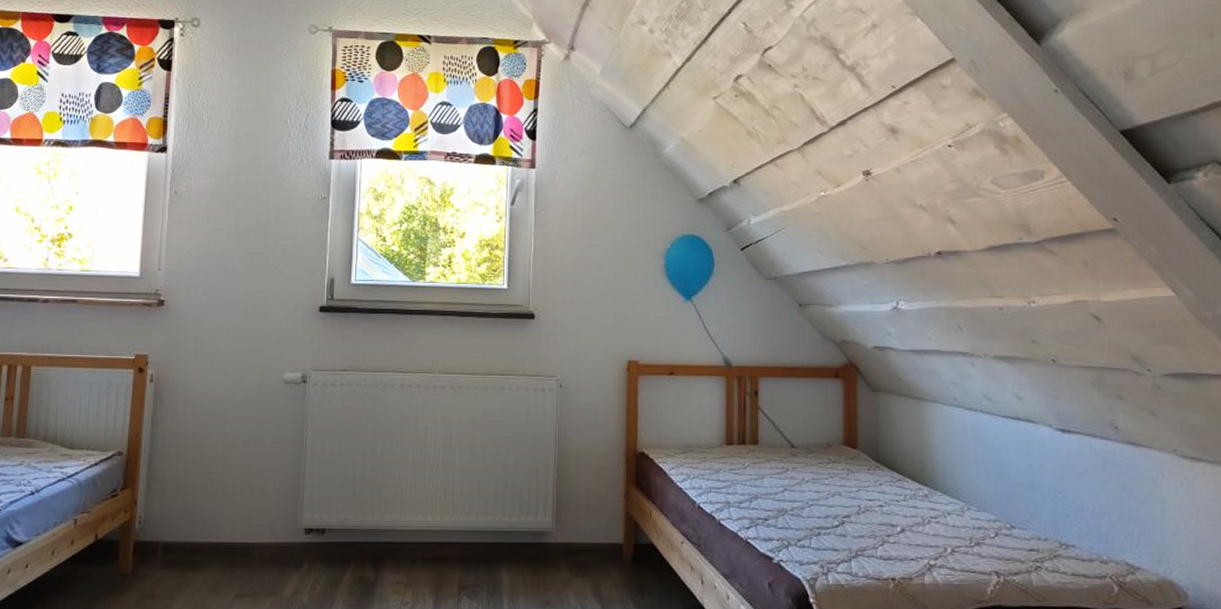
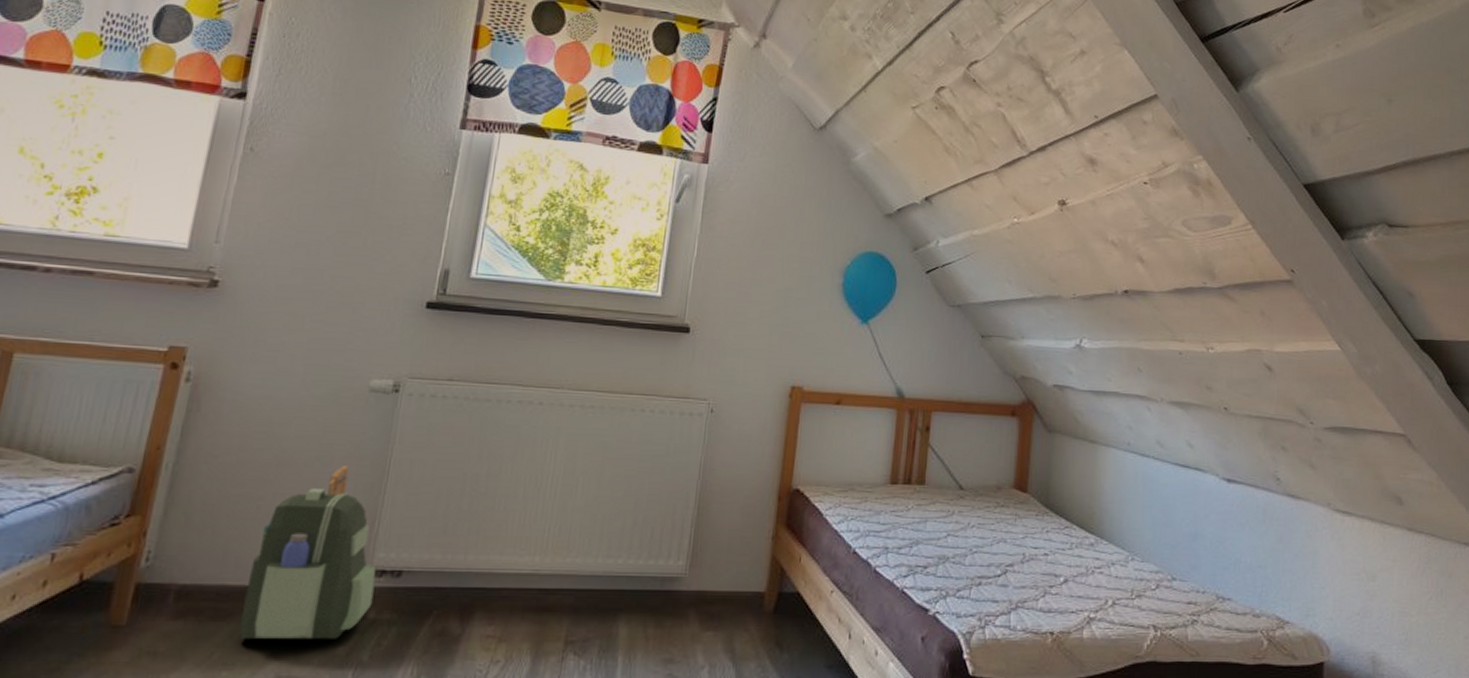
backpack: none [210,444,306,585] -> present [239,465,376,639]

